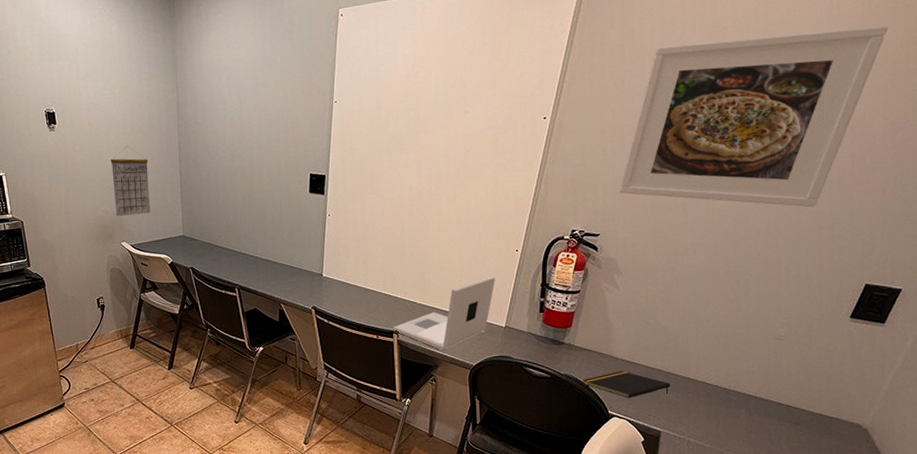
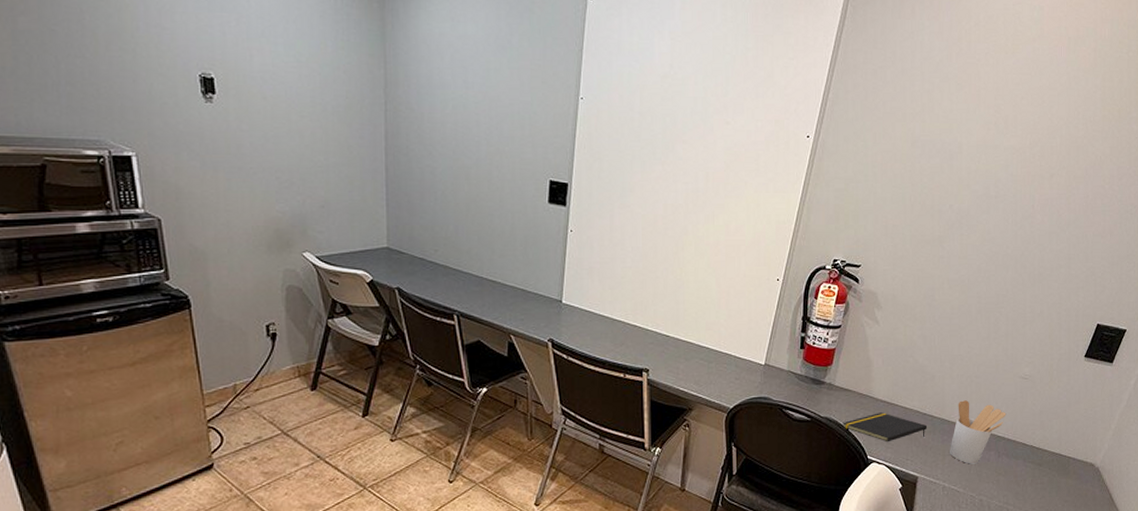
calendar: present [110,146,150,217] -> none [291,130,344,220]
laptop: present [393,276,495,351] -> none [642,307,755,392]
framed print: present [618,26,889,208] -> none [879,72,1116,247]
utensil holder: none [694,360,758,421] -> present [949,400,1006,464]

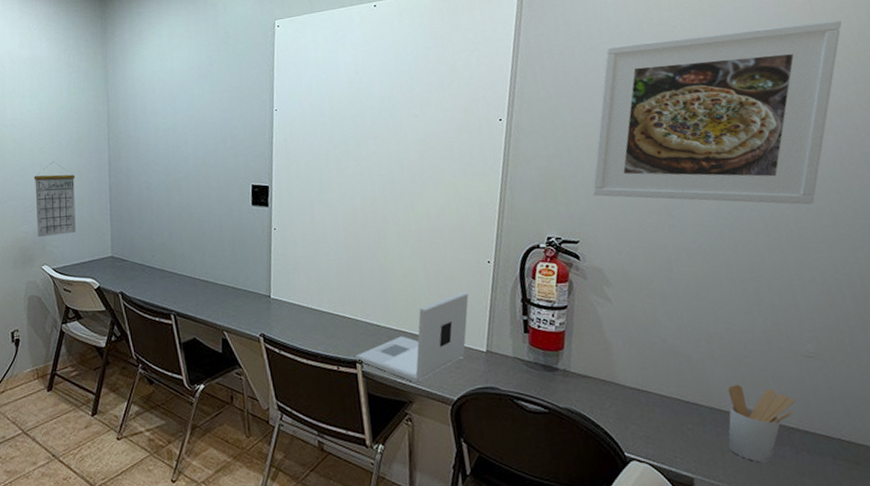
calendar: none [291,130,344,220] -> present [34,162,76,238]
laptop: none [642,307,755,392] -> present [355,292,469,383]
notepad: present [842,412,928,443] -> none [587,401,694,437]
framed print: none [879,72,1116,247] -> present [592,20,842,205]

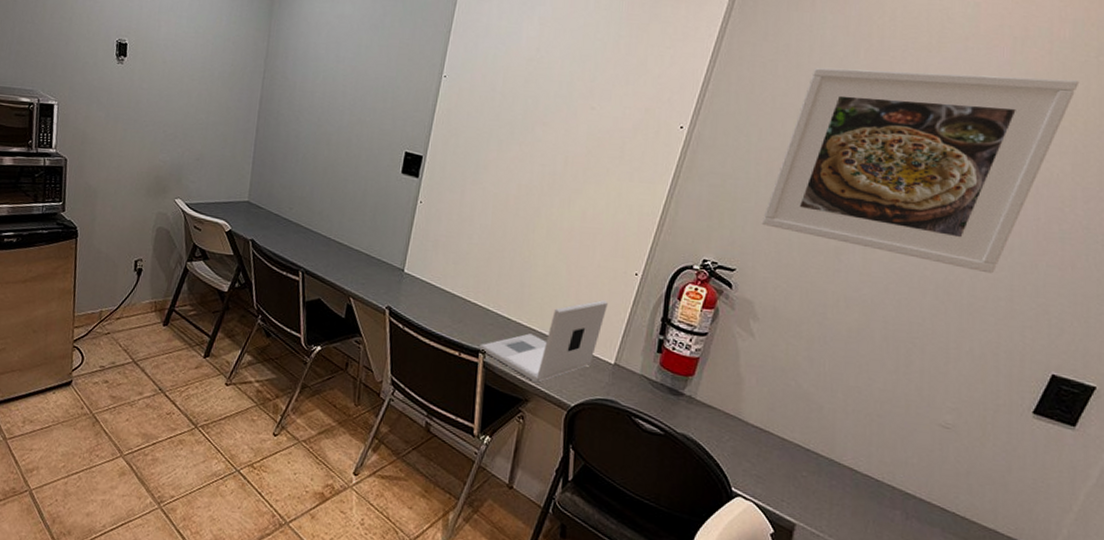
calendar: present [34,162,76,238] -> none [175,92,223,171]
utensil holder: present [727,385,796,463] -> none [838,441,919,522]

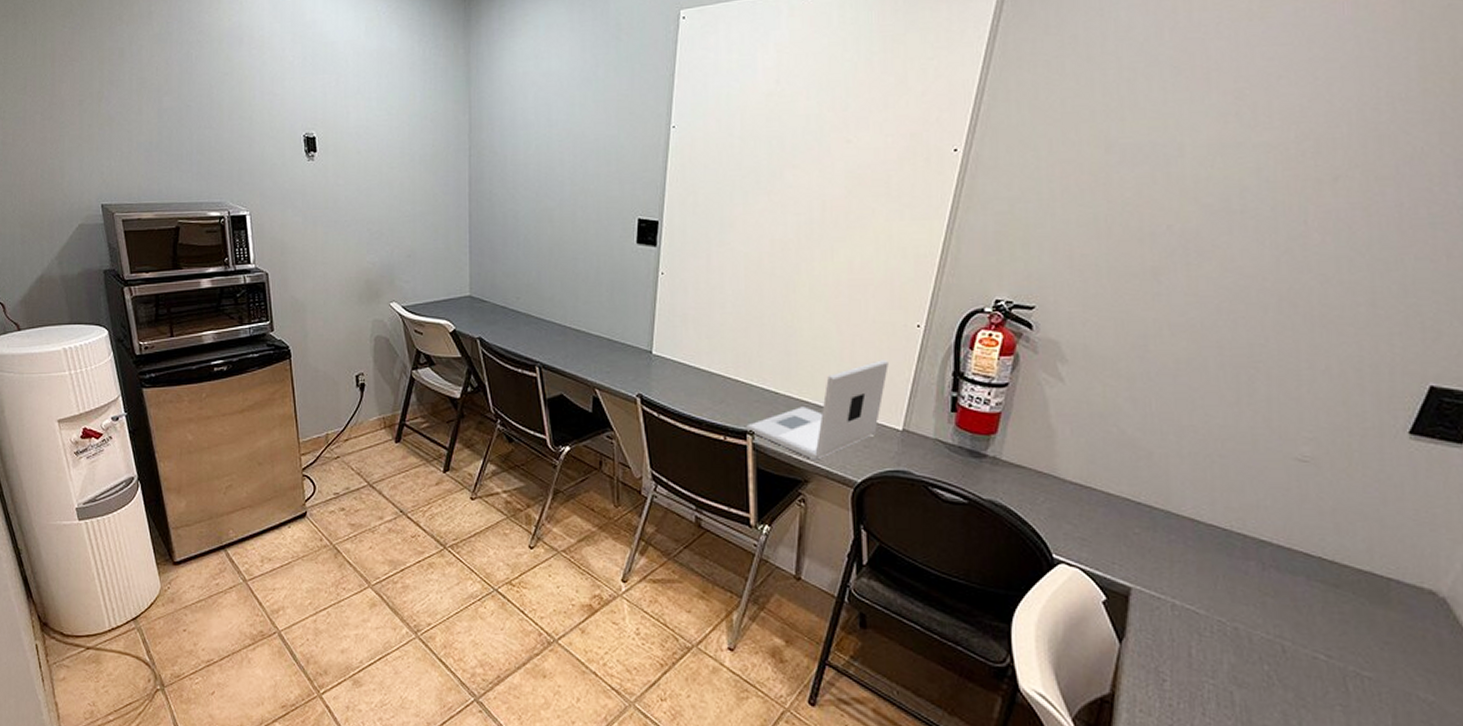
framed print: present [761,68,1080,274] -> none [1060,30,1443,276]

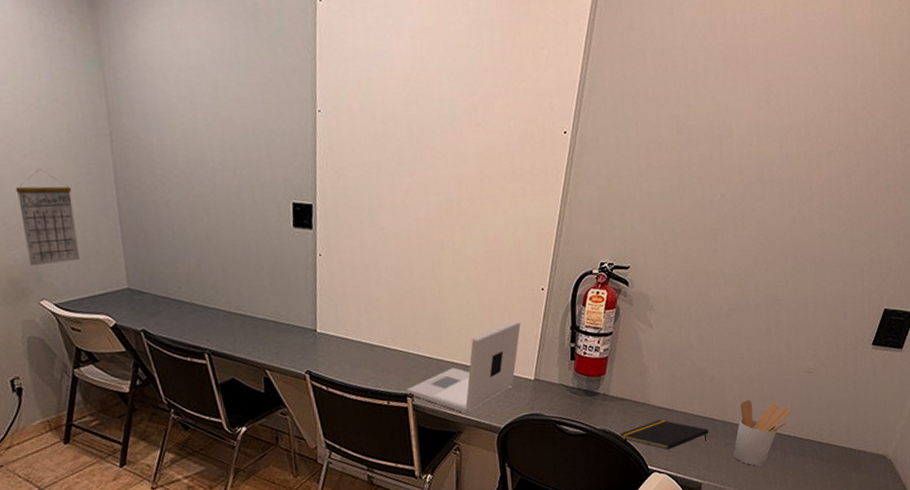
calendar: none [381,180,430,270] -> present [15,169,80,267]
notepad: none [1014,498,1144,538] -> present [619,420,709,451]
utensil holder: none [1179,488,1274,577] -> present [732,400,792,466]

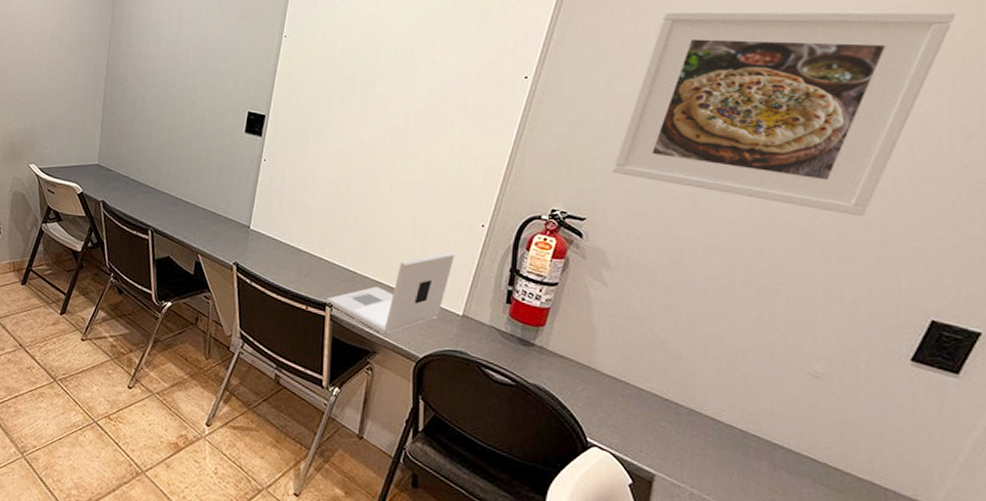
calendar: present [15,169,80,267] -> none [28,61,72,136]
notepad: present [619,420,709,451] -> none [555,389,670,427]
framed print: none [647,36,896,230] -> present [611,11,957,217]
utensil holder: present [732,400,792,466] -> none [699,390,786,473]

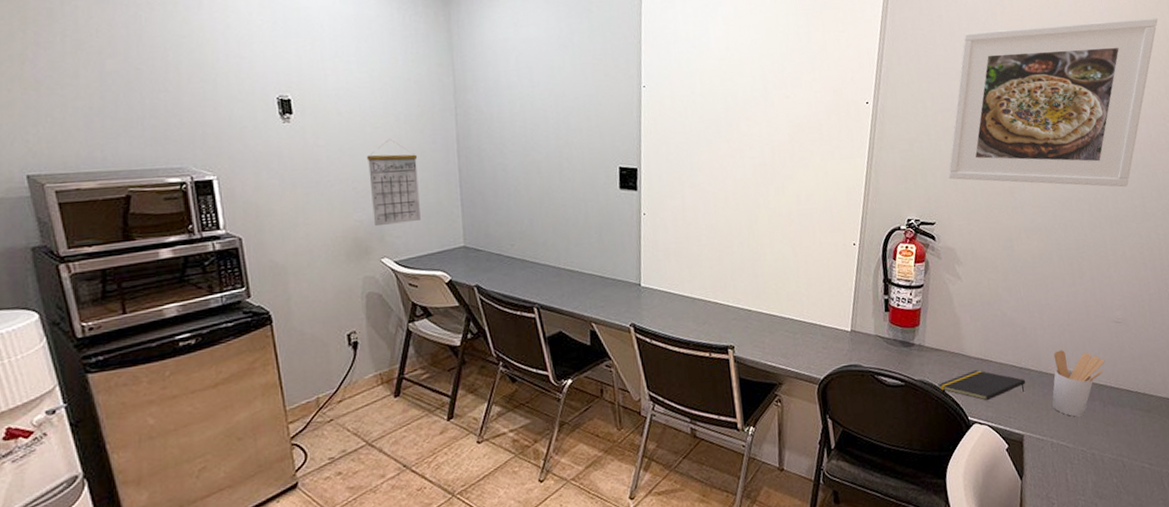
calendar: none [28,61,72,136] -> present [366,139,421,227]
laptop: present [326,252,454,335] -> none [727,274,835,365]
notepad: none [555,389,670,427] -> present [938,370,1026,401]
utensil holder: none [699,390,786,473] -> present [1051,350,1105,417]

